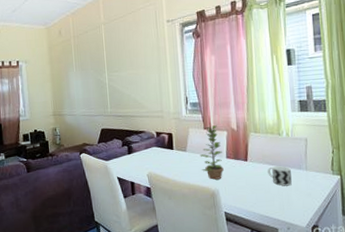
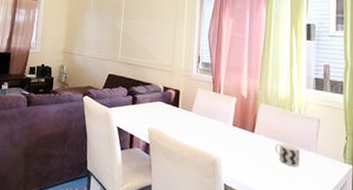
plant: present [200,125,224,180] -> none [205,89,229,147]

